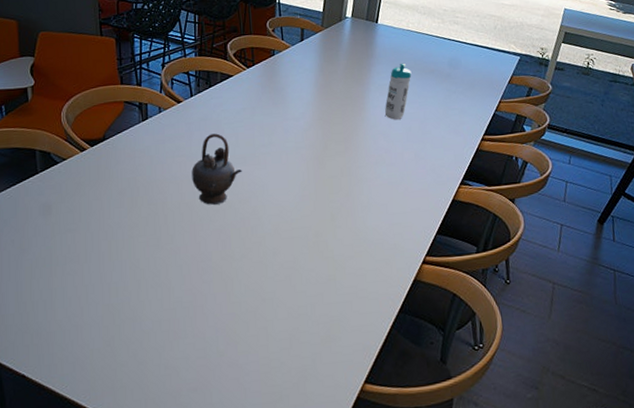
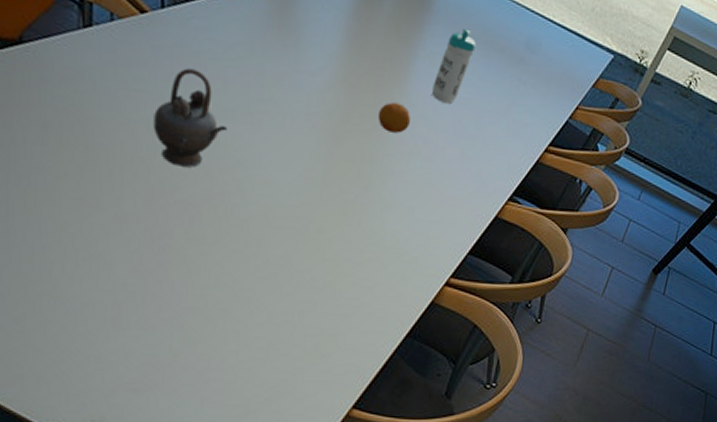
fruit: none [348,127,373,150] -> present [377,102,410,133]

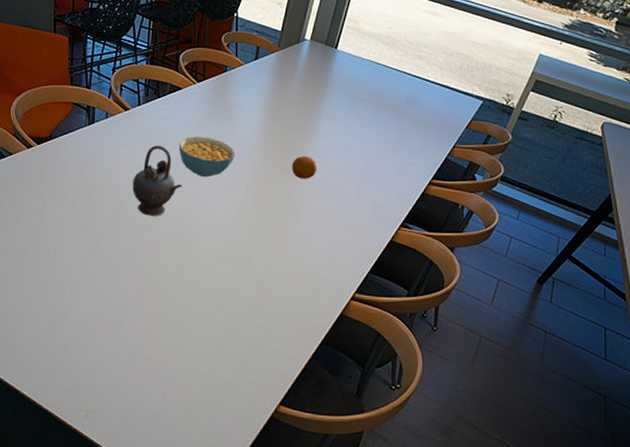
cereal bowl: none [222,61,303,120] -> present [178,136,235,178]
water bottle: present [431,28,476,104] -> none [332,94,366,152]

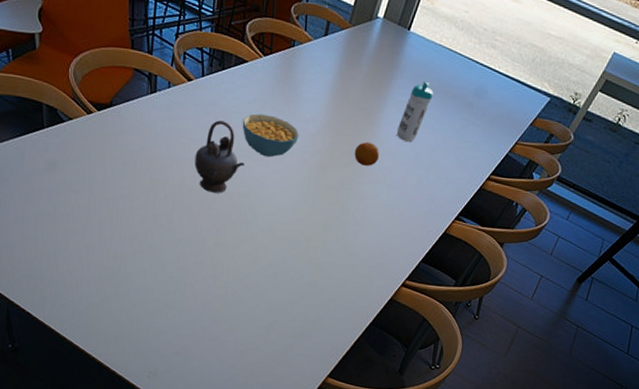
water bottle: none [332,94,366,152] -> present [396,81,434,142]

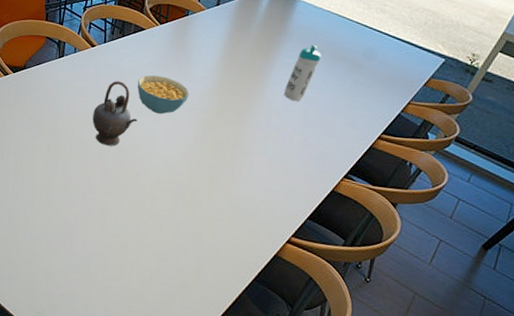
fruit: present [354,142,379,166] -> none [241,101,266,124]

